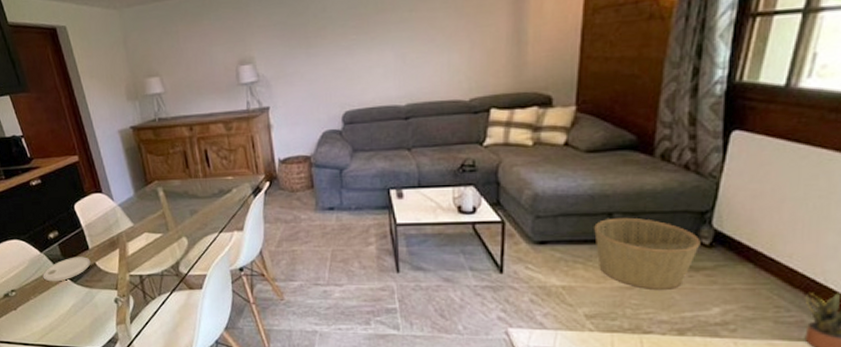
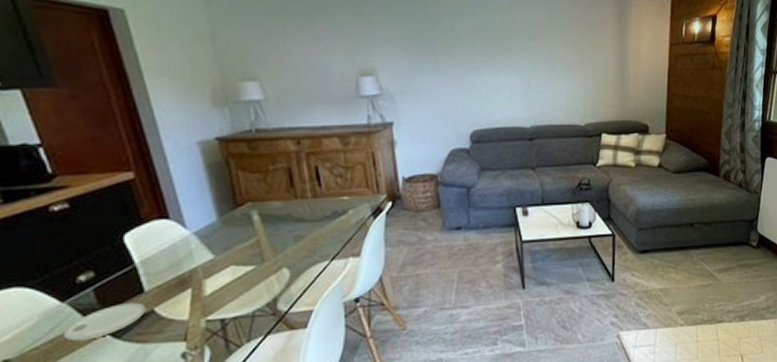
basket: present [594,217,701,289] -> none [681,227,751,286]

